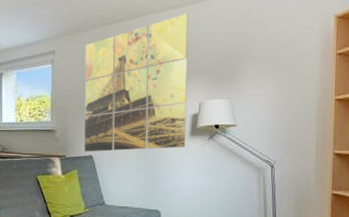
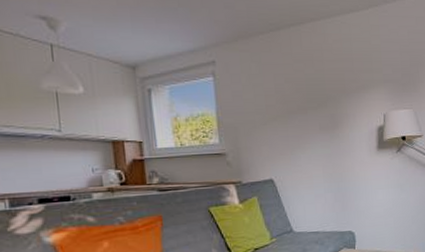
wall art: present [84,14,189,152] -> none [251,19,374,176]

